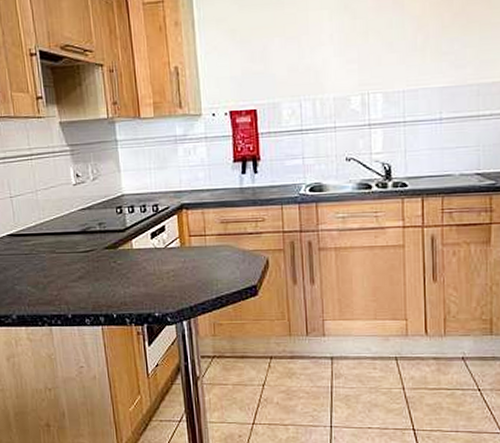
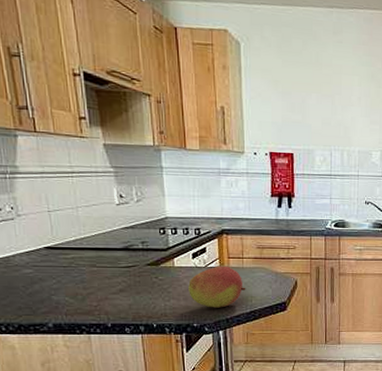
fruit: none [148,245,211,295] -> present [188,266,246,308]

